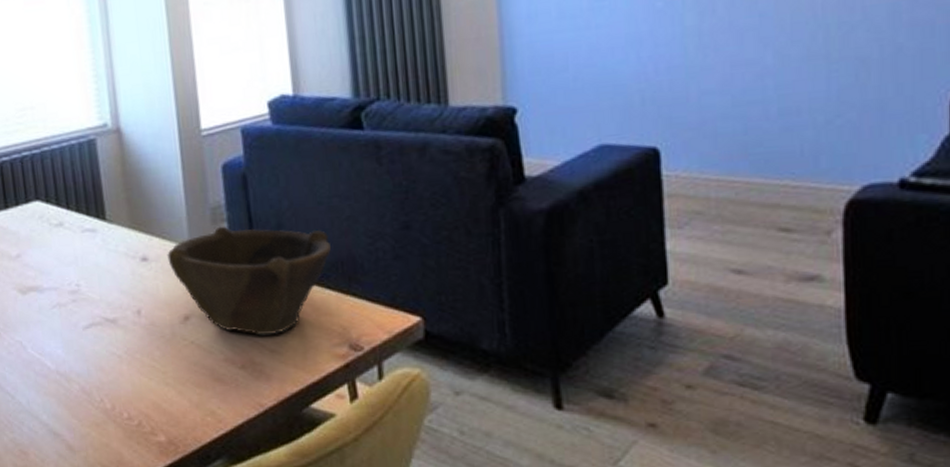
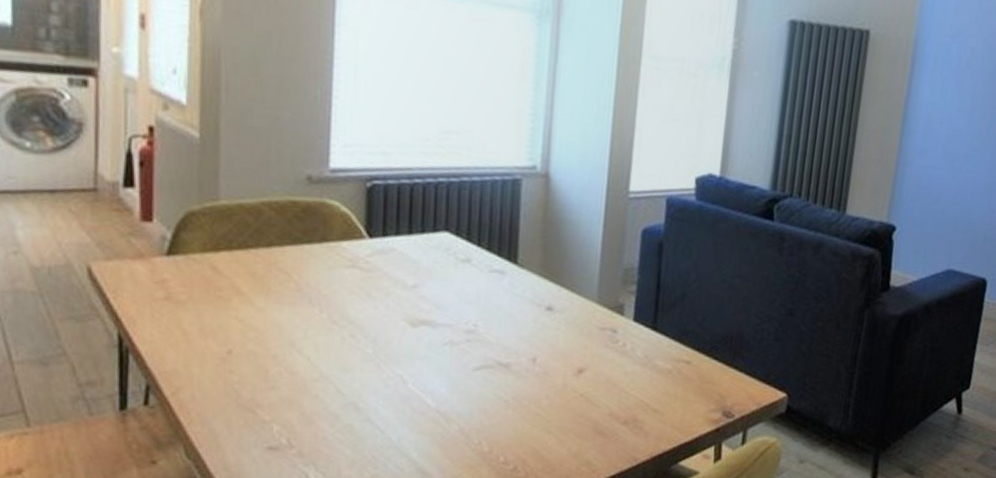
bowl: present [167,226,332,336] -> none [572,287,726,396]

